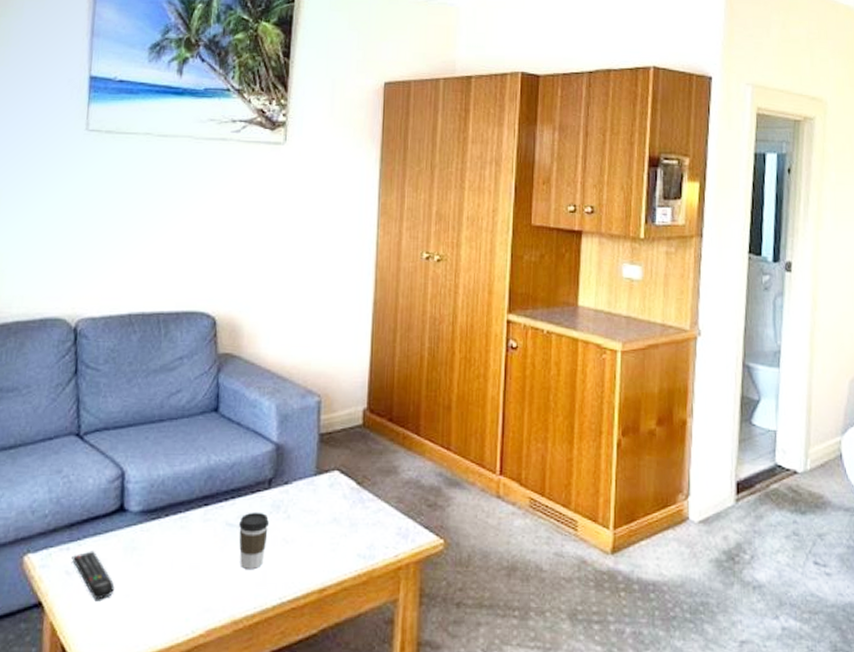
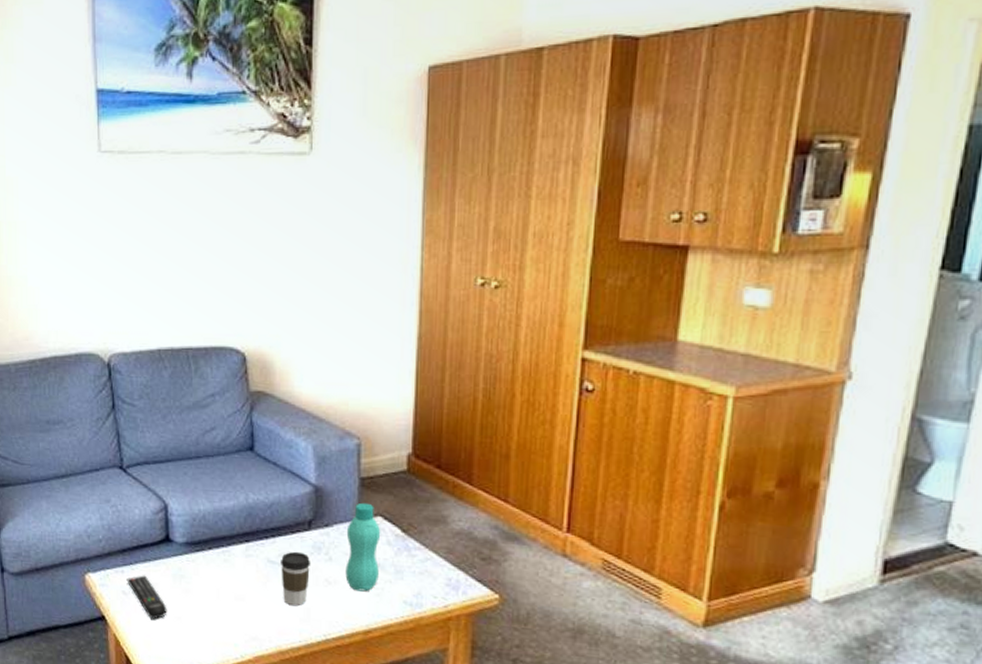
bottle: none [302,458,338,548] -> present [345,502,381,592]

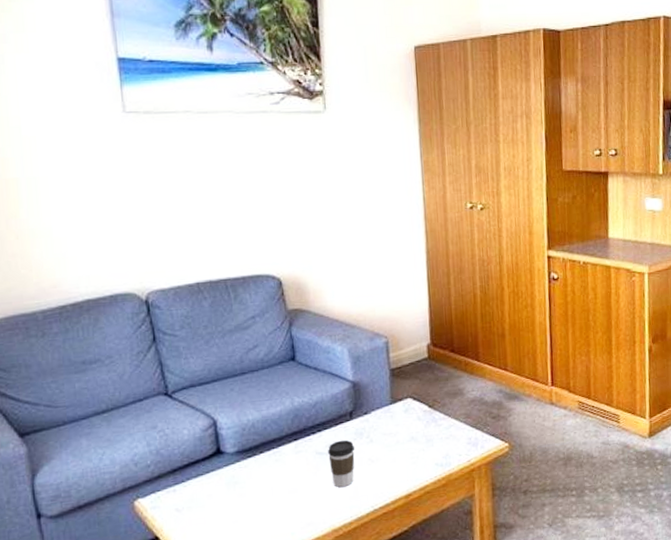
remote control: present [126,575,167,620] -> none [179,489,223,529]
bottle: present [345,502,381,592] -> none [383,388,413,464]

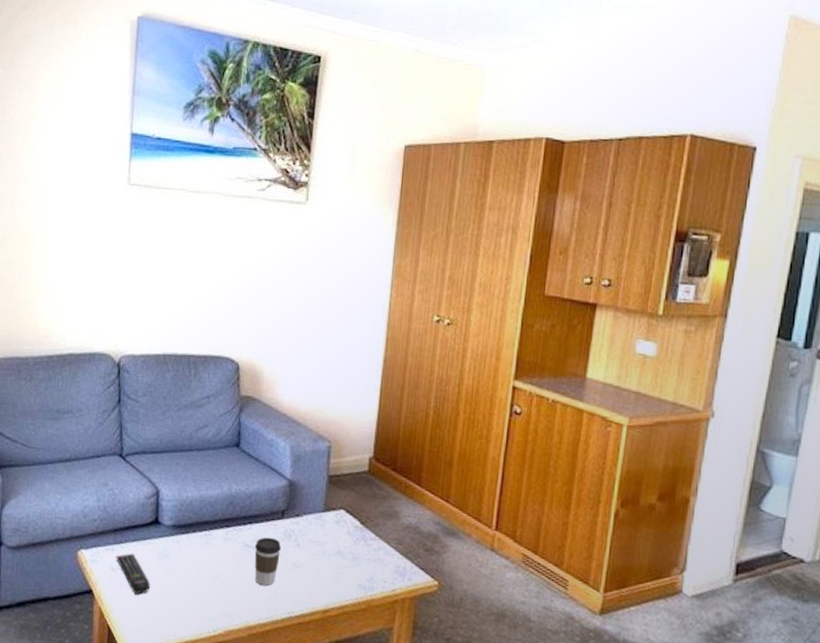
remote control: none [179,489,223,529] -> present [116,553,151,594]

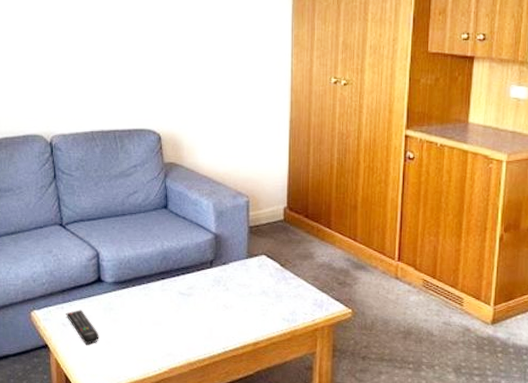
coffee cup: present [254,537,281,586] -> none [189,285,212,327]

